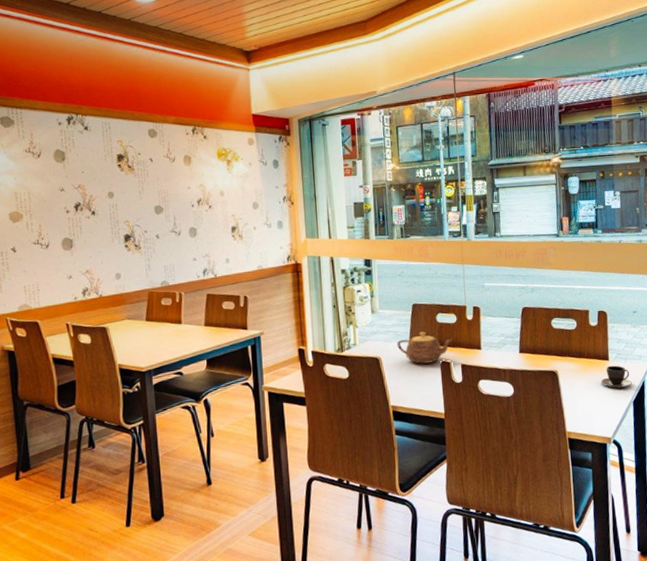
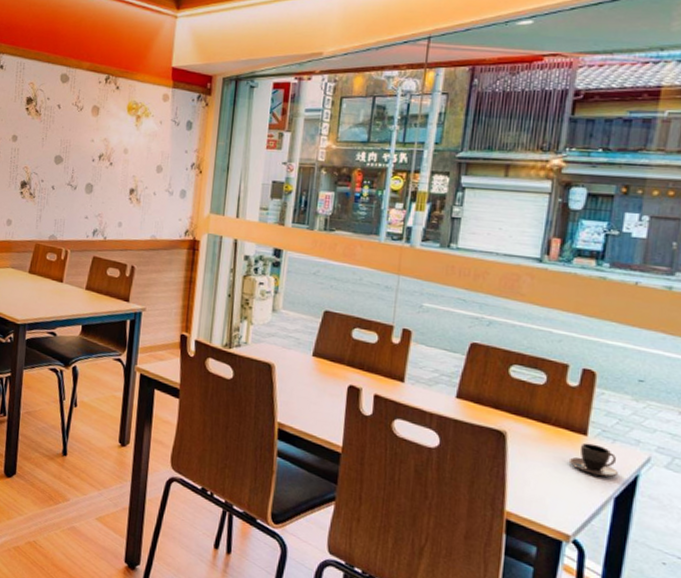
teapot: present [397,331,453,364] -> none [296,345,370,385]

